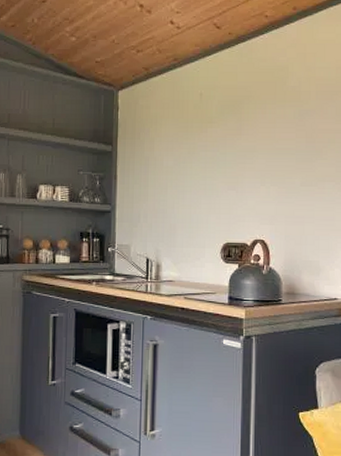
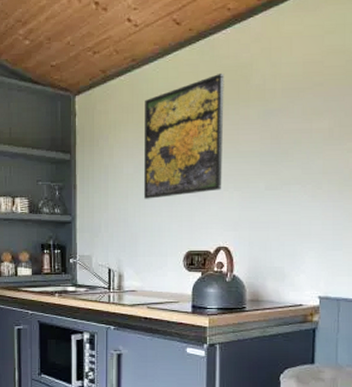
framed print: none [182,75,262,191] -> present [143,74,224,199]

